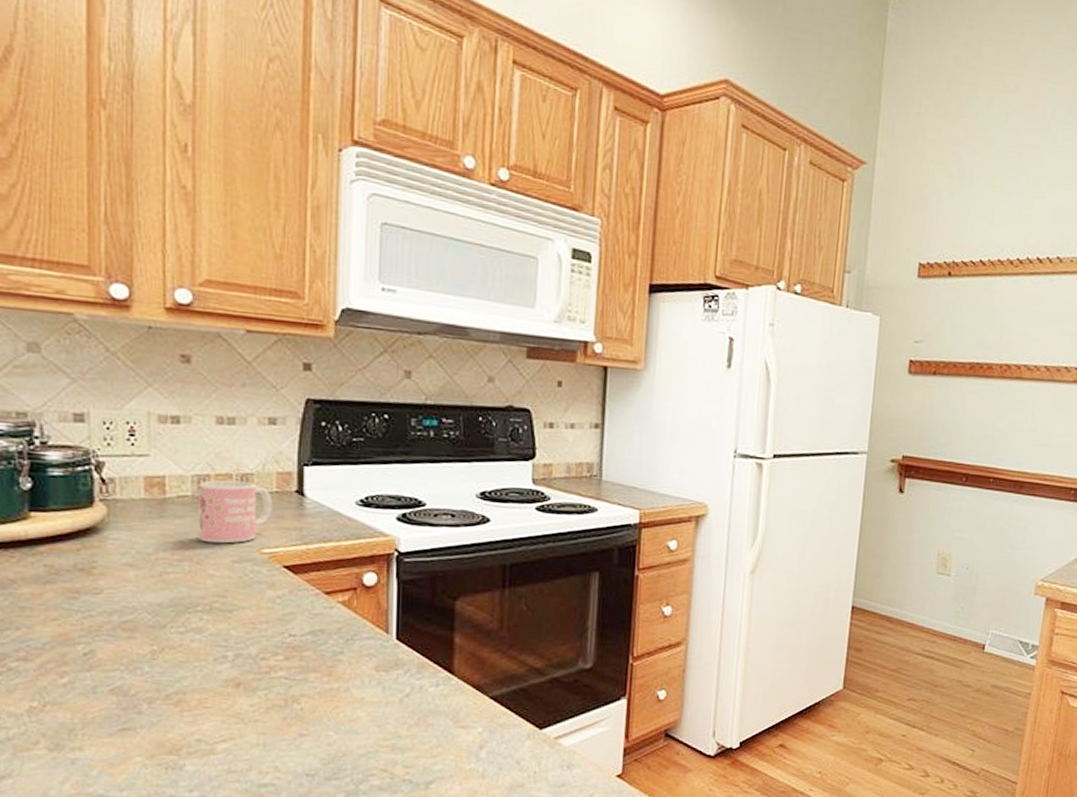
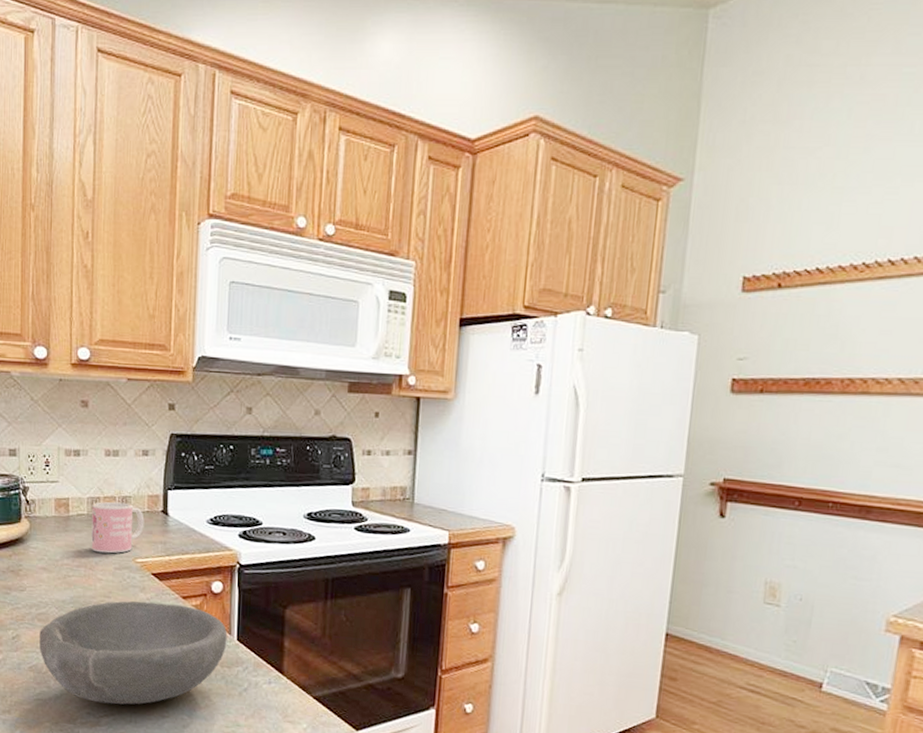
bowl: none [125,599,384,727] -> present [39,600,228,705]

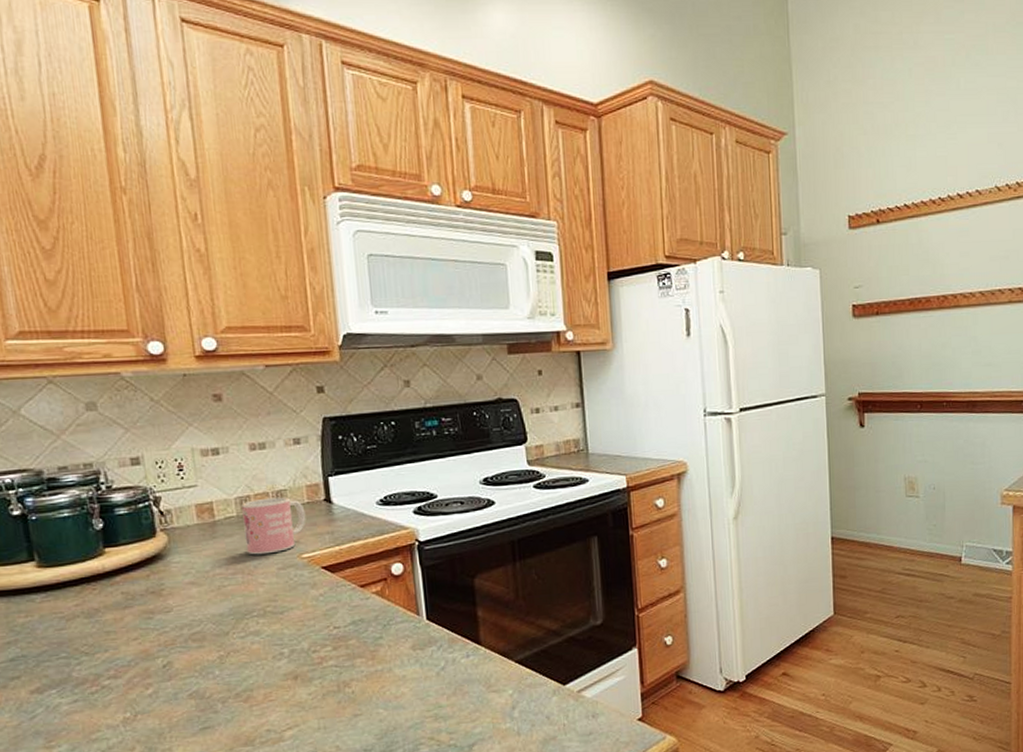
bowl: present [39,600,228,705] -> none [196,594,416,717]

